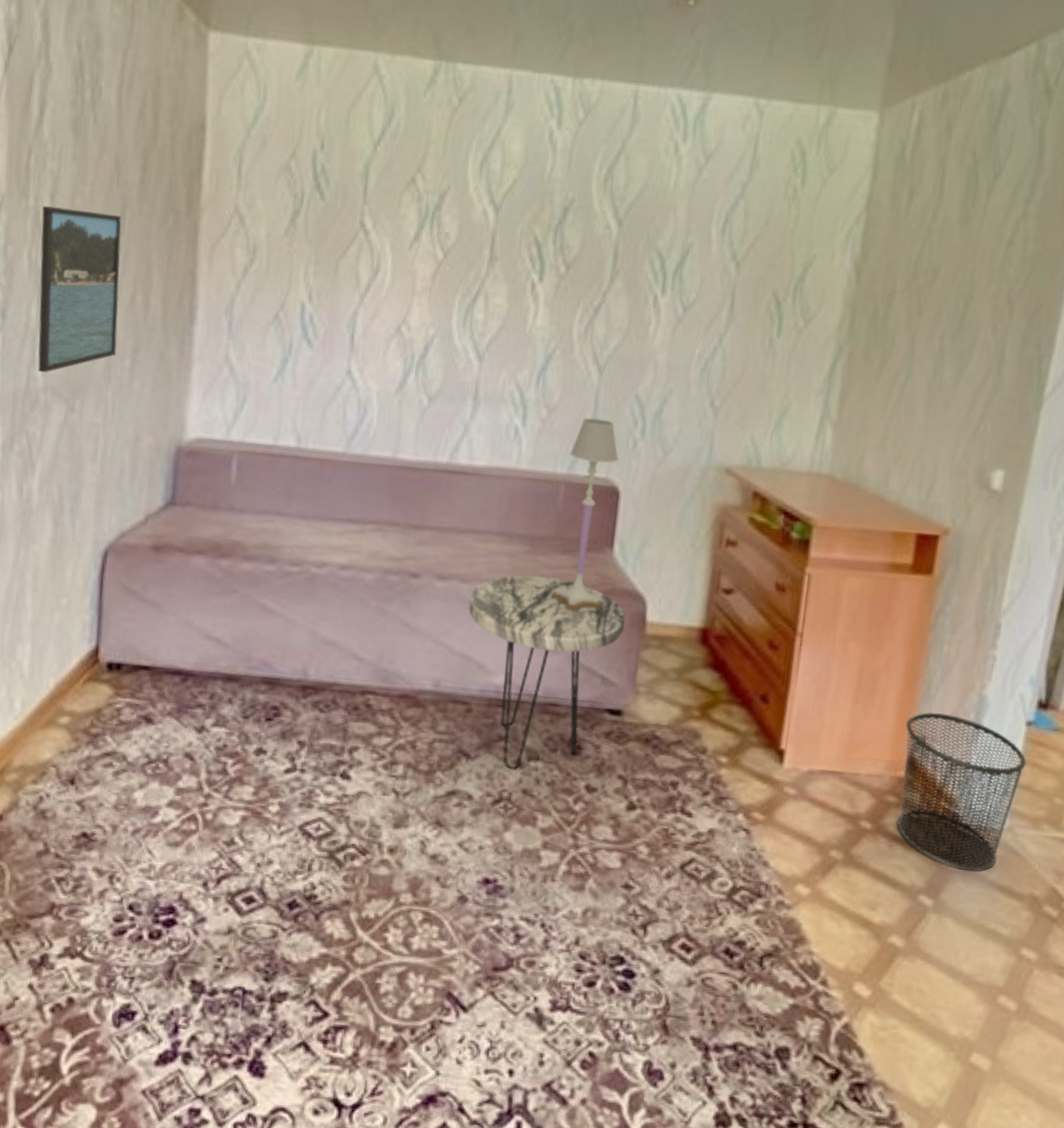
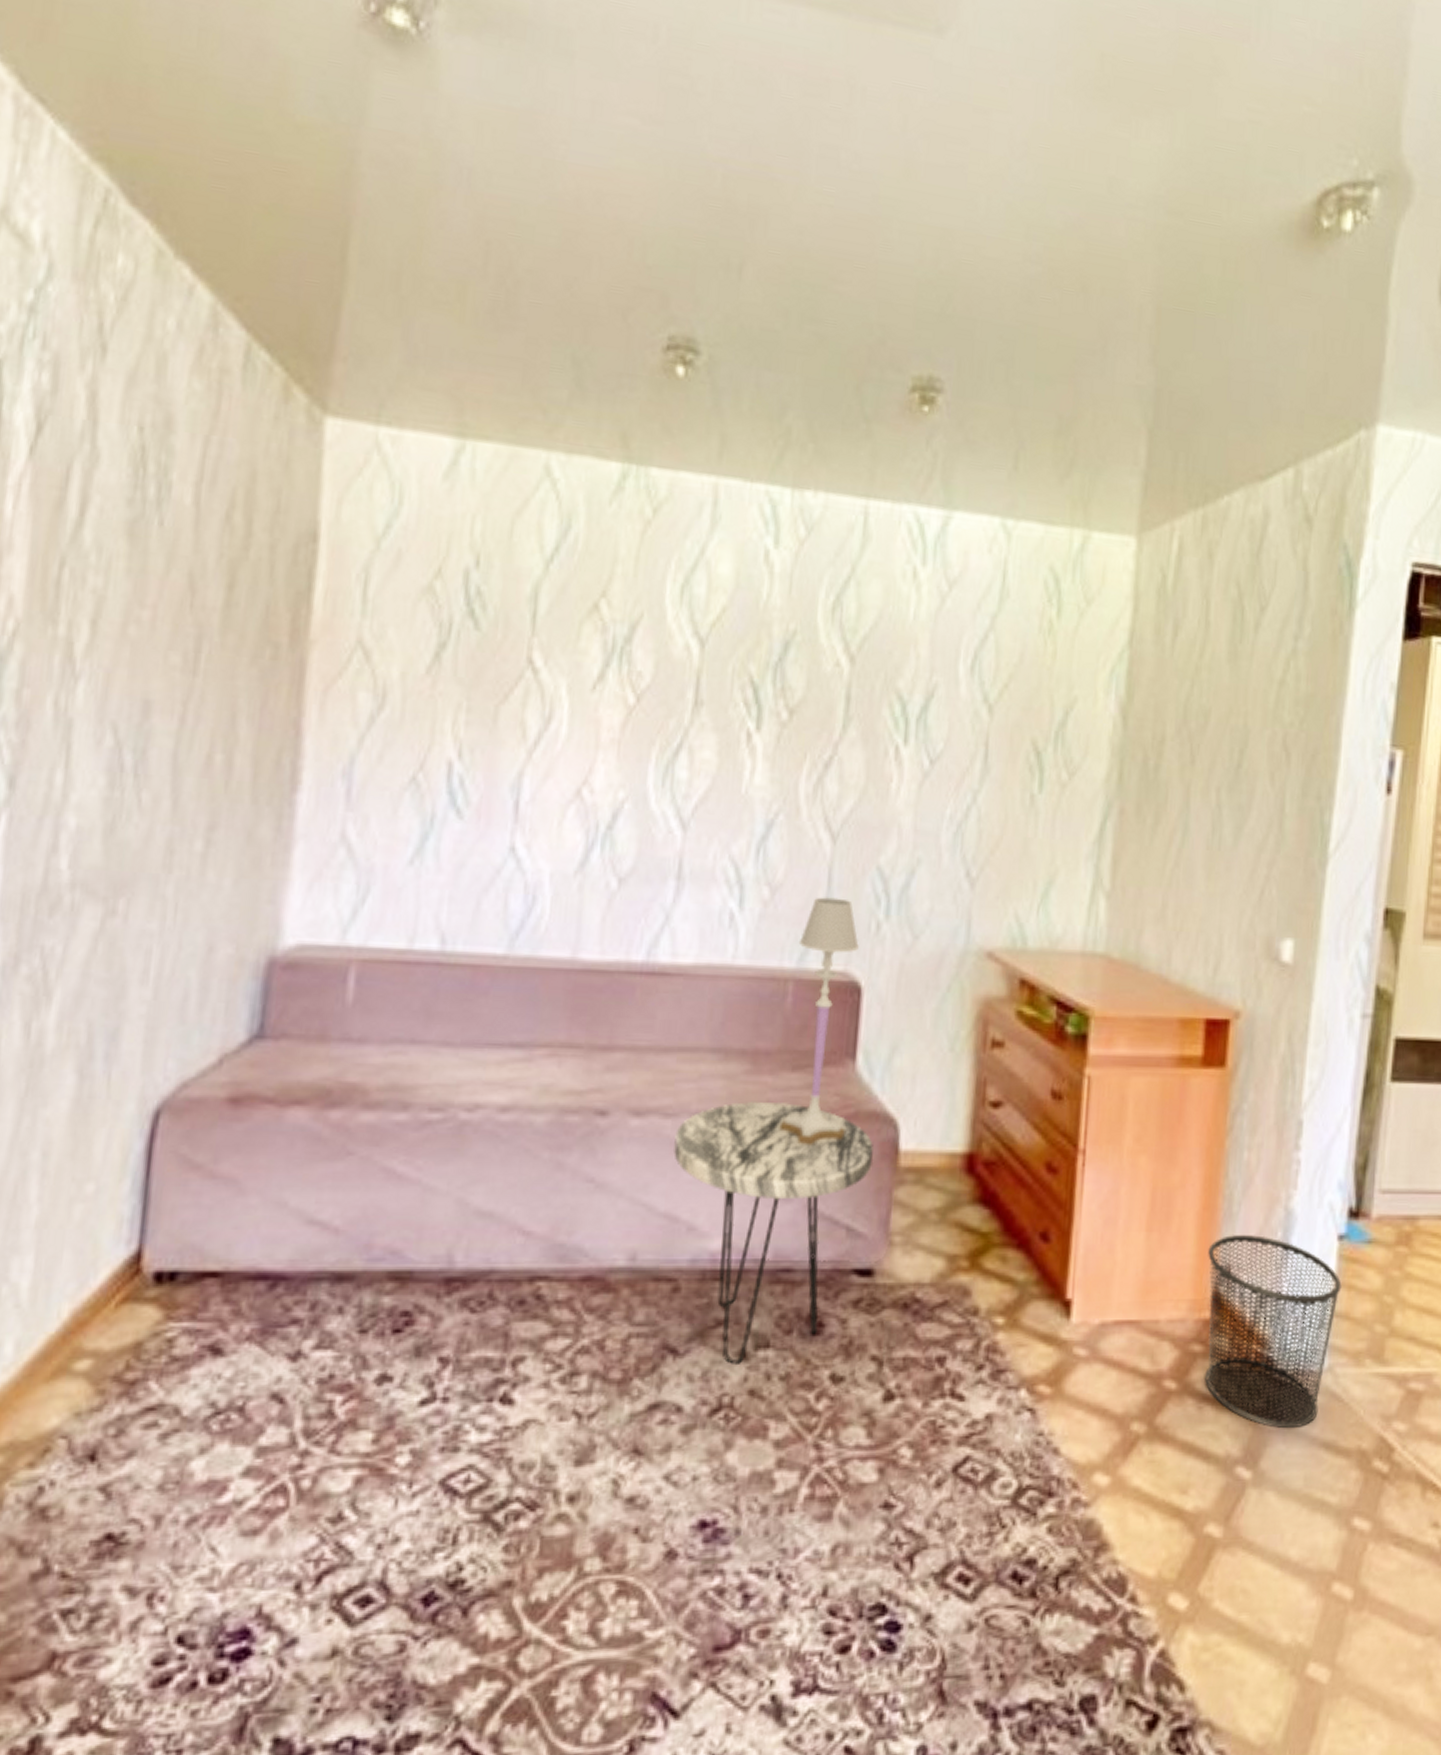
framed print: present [37,206,121,373] -> none [61,635,195,863]

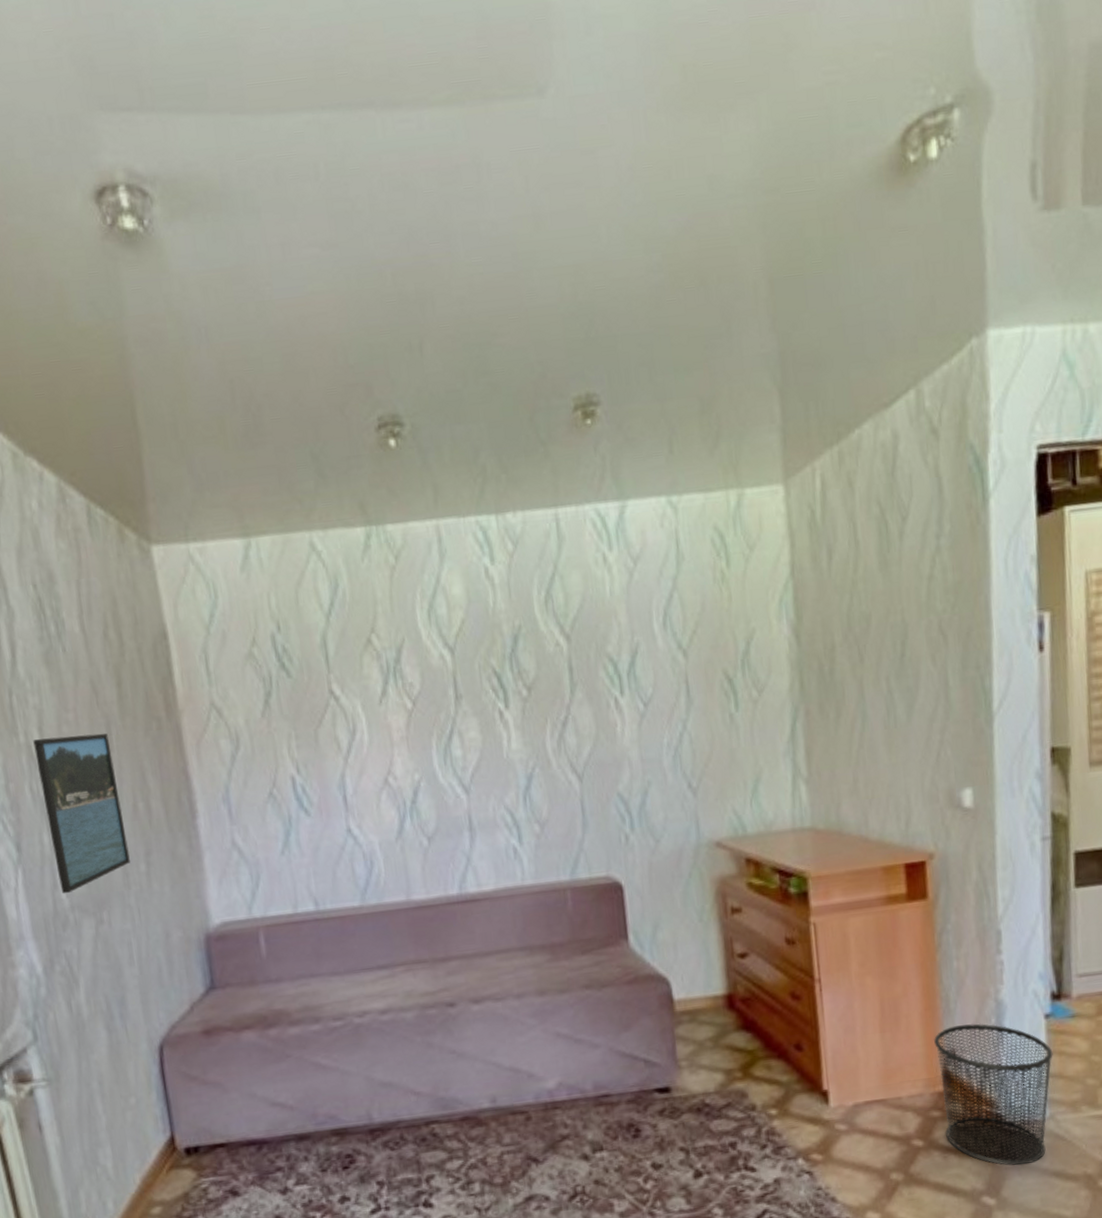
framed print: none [61,635,195,863] -> present [33,733,130,894]
side table: present [673,1101,875,1364] -> none [506,978,656,1165]
table lamp: present [779,897,859,1145] -> none [568,822,630,1006]

